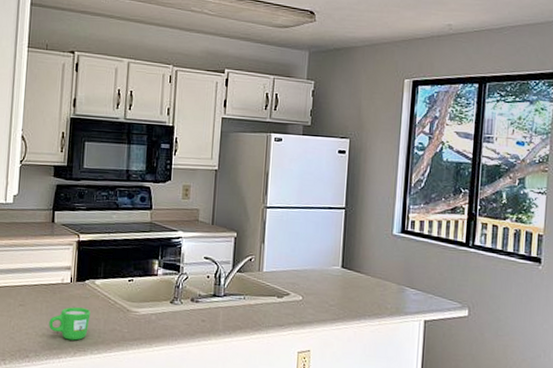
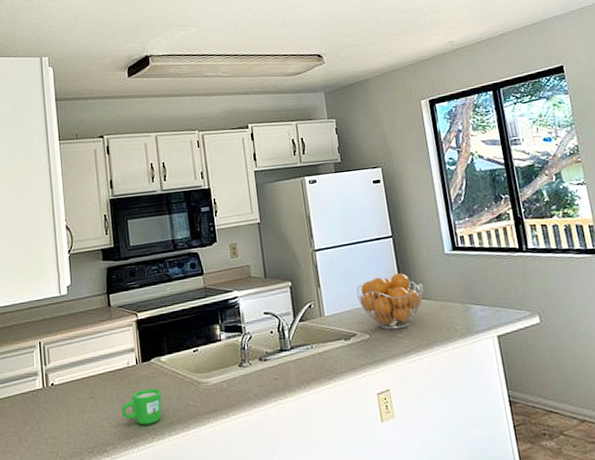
fruit basket: none [297,244,365,297] -> present [356,273,424,330]

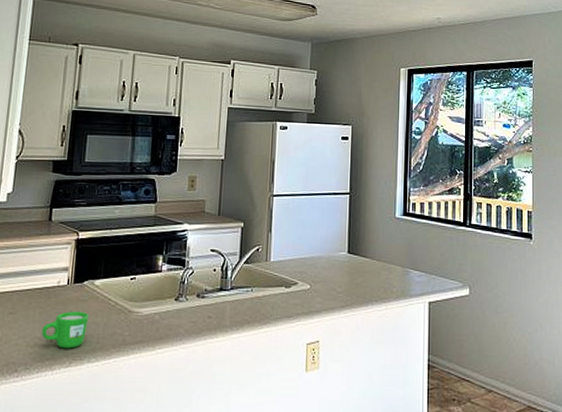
fruit basket: present [356,273,424,330] -> none [305,230,370,284]

